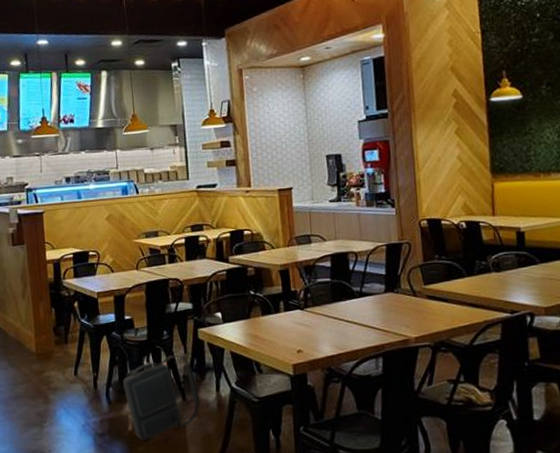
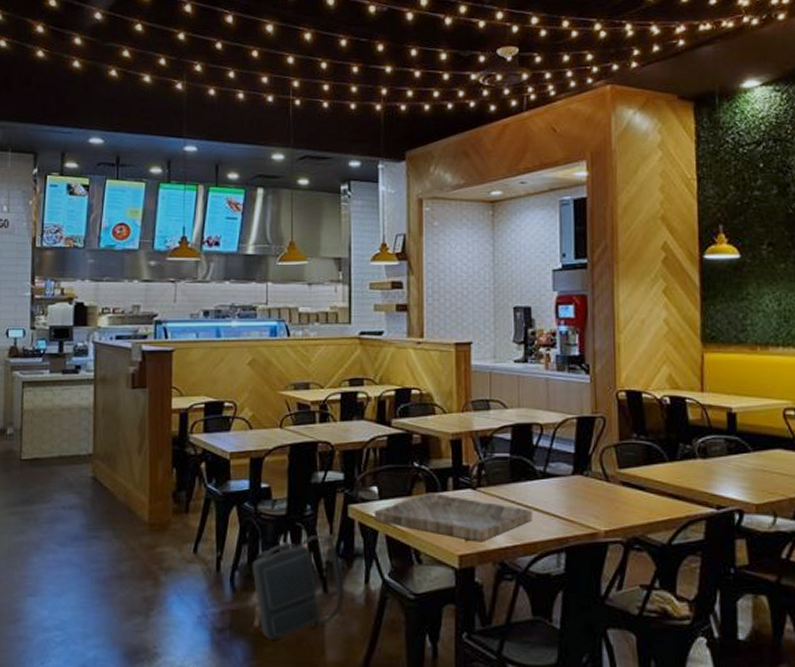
tray: none [219,314,353,353] -> present [374,493,532,542]

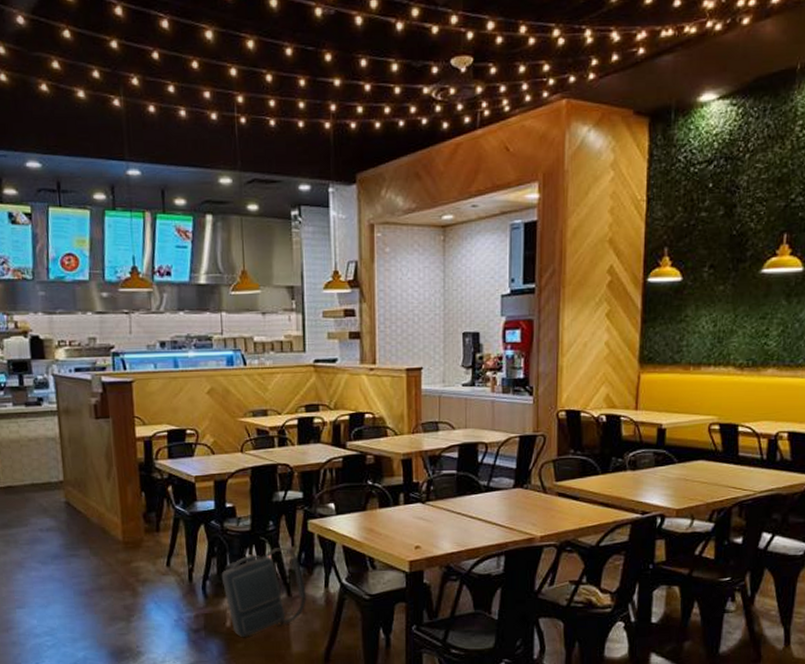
tray: present [374,493,532,542] -> none [332,507,476,549]

